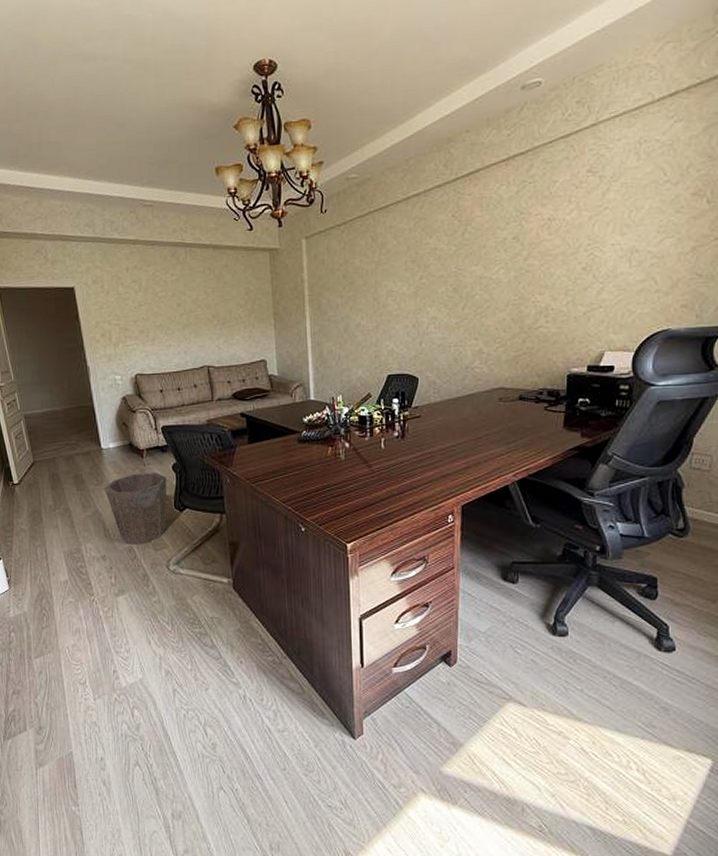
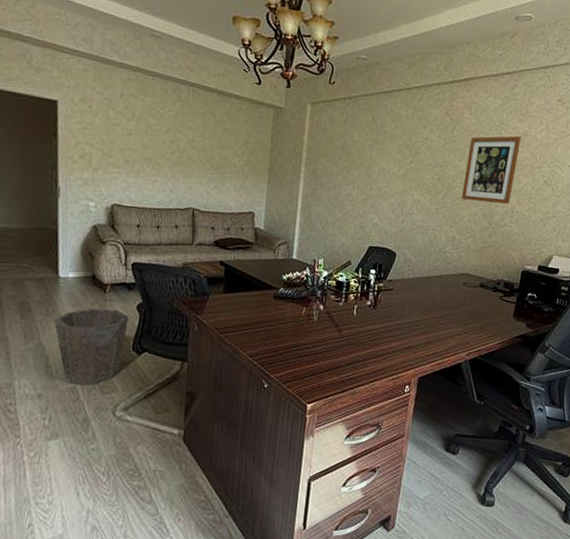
wall art: none [484,222,547,307] -> present [462,135,521,204]

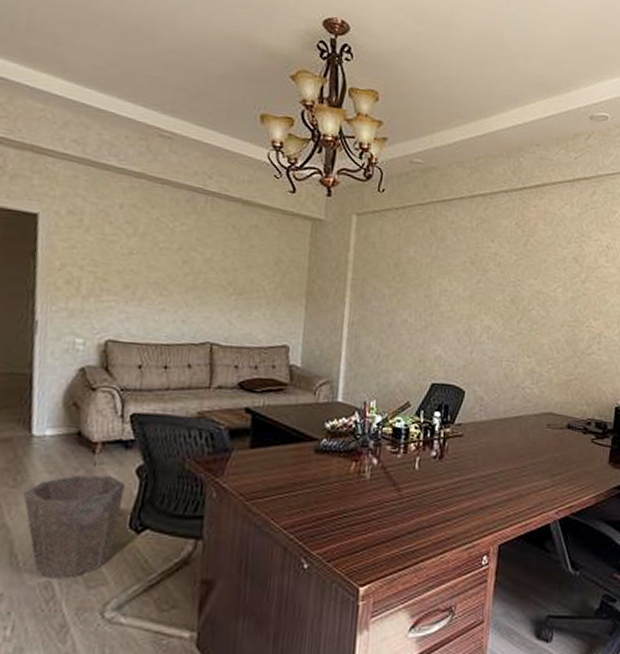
wall art: present [462,135,521,204] -> none [540,249,605,329]

